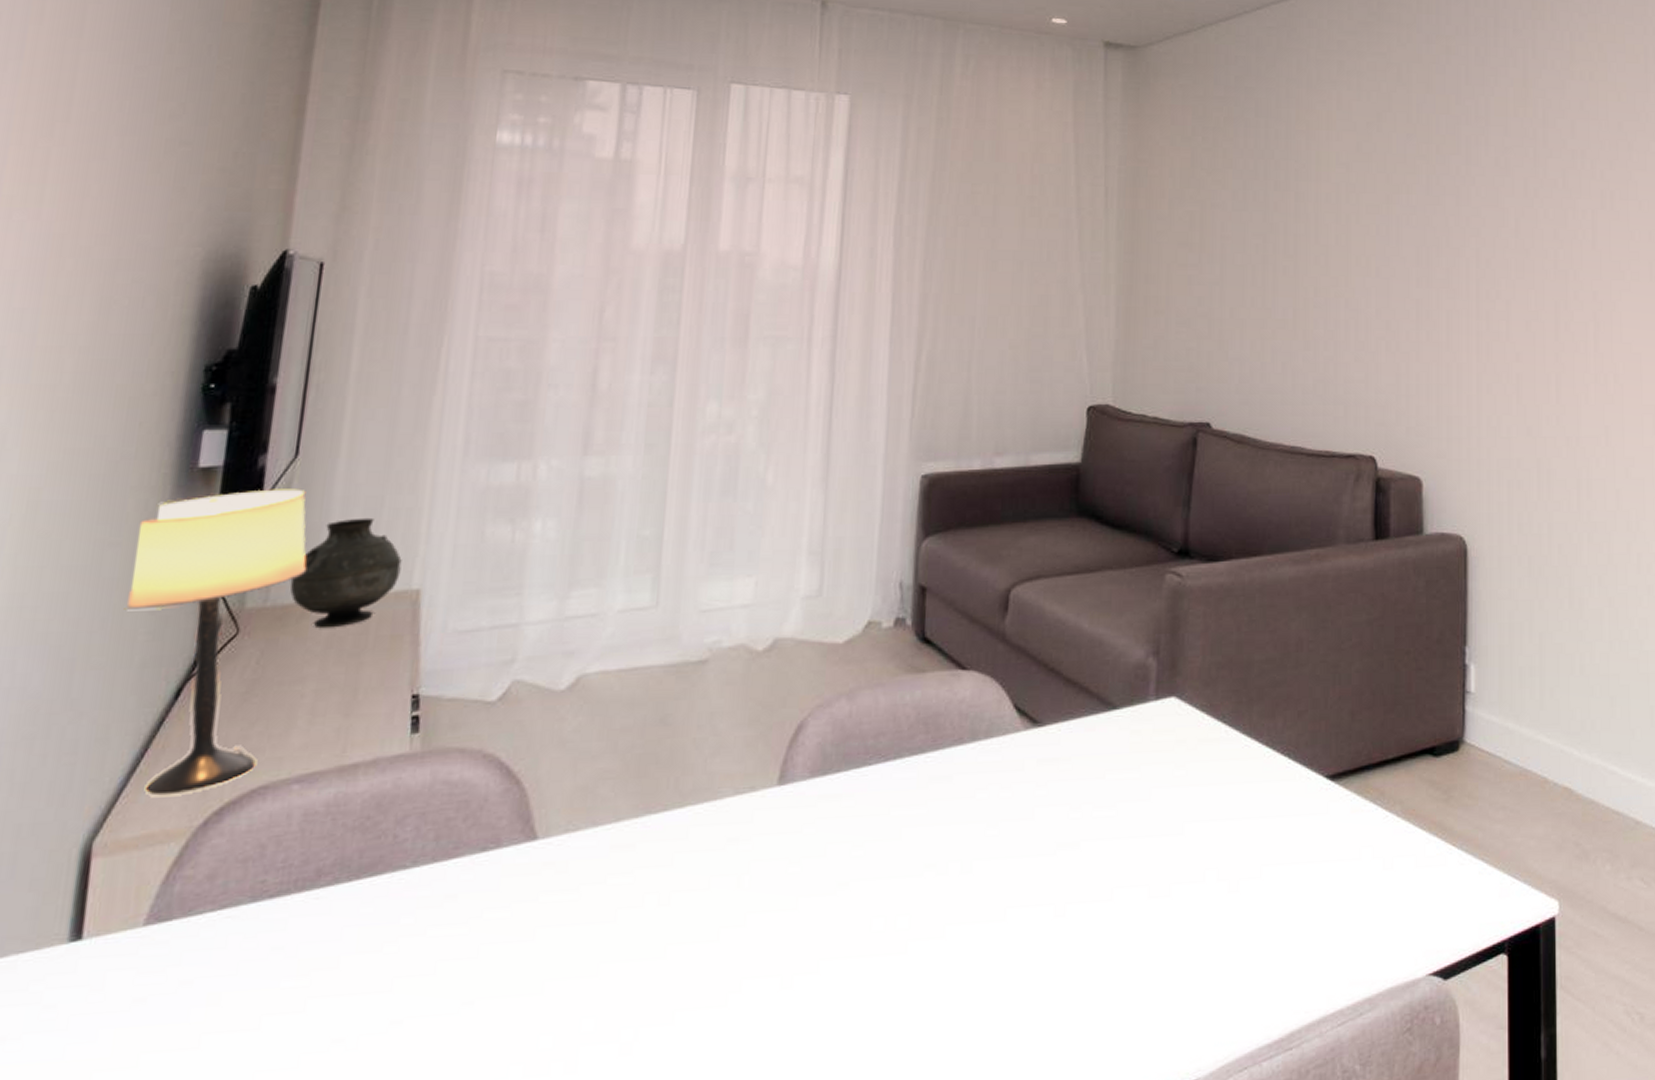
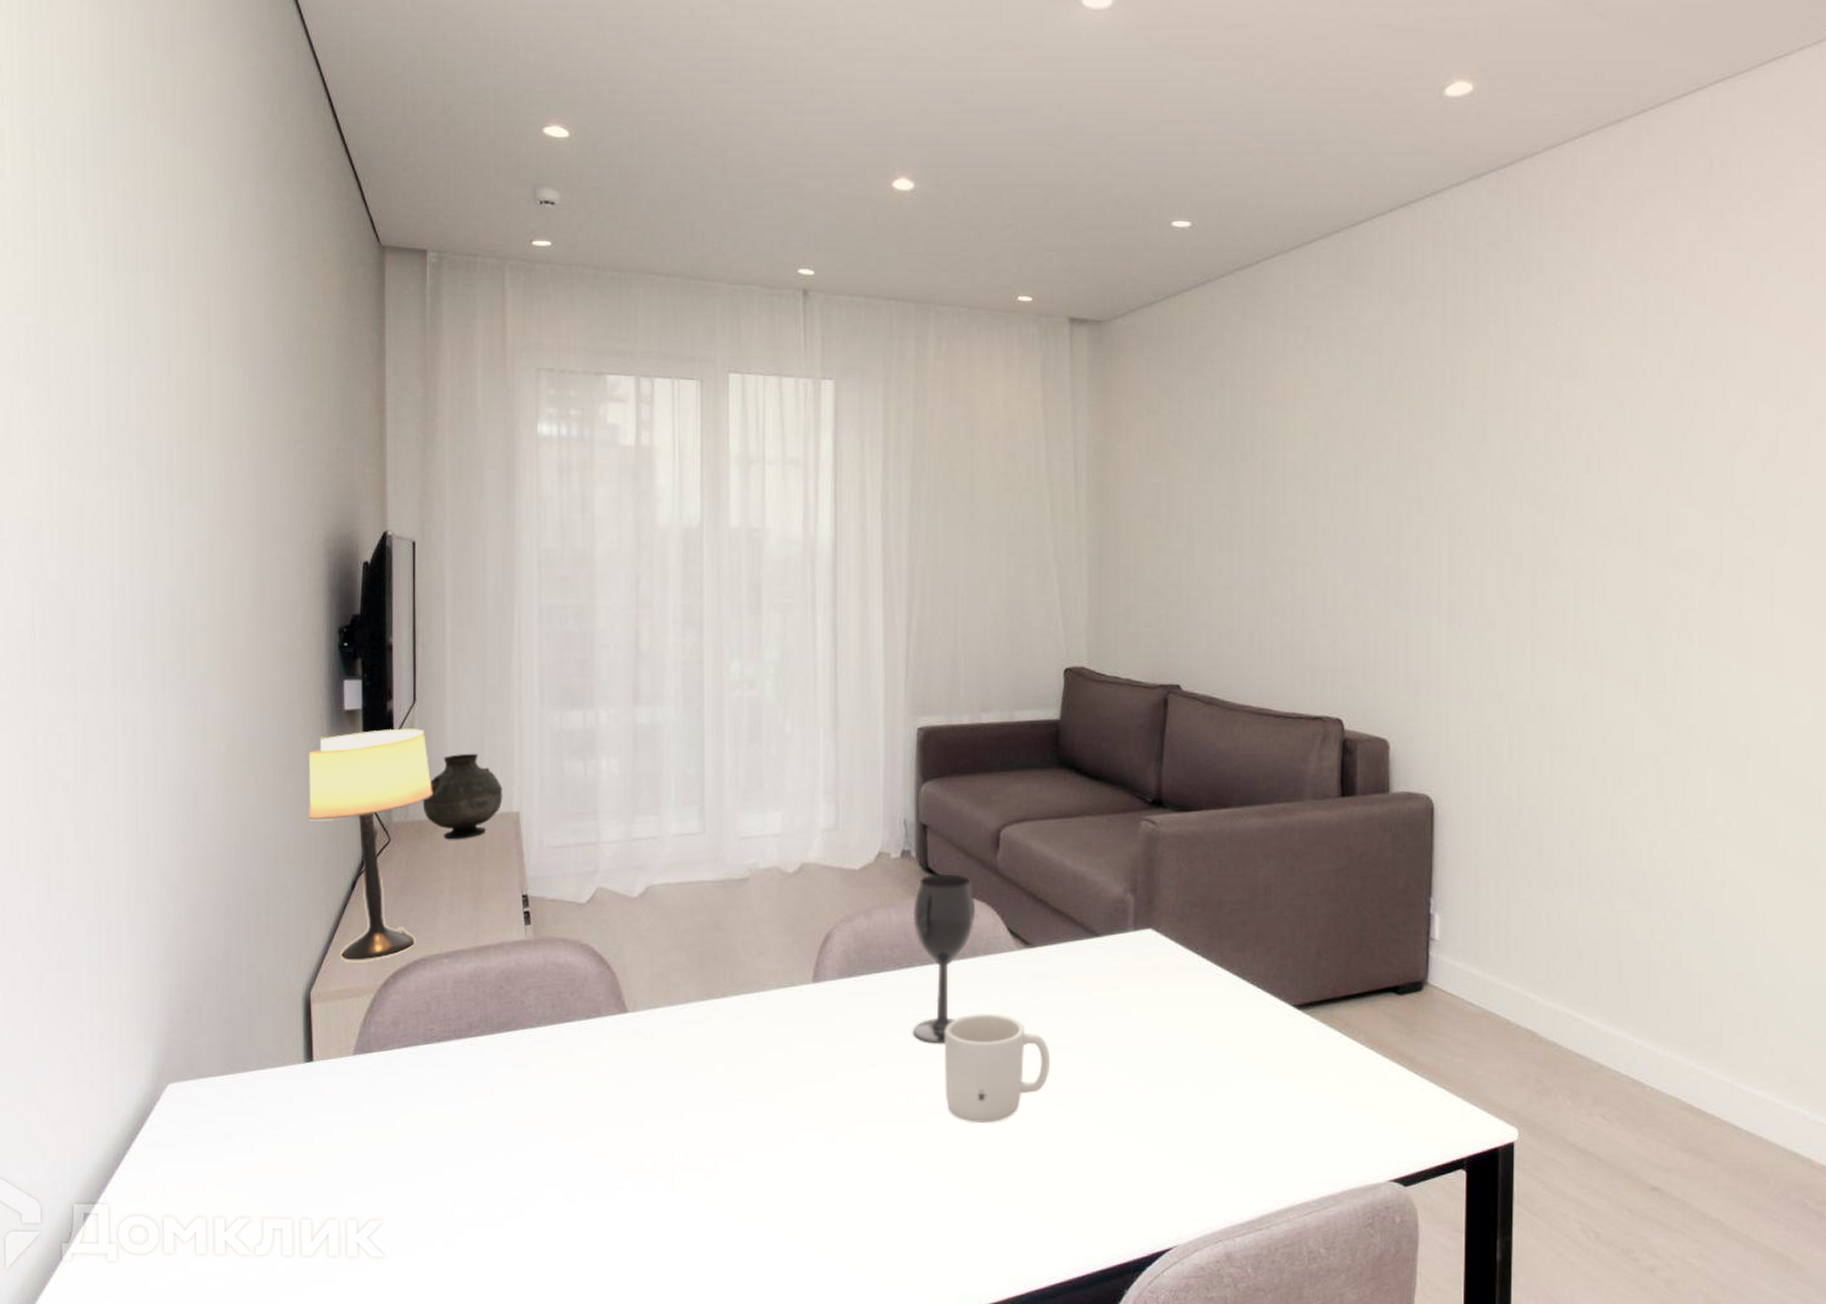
wine glass: none [895,644,978,851] -> present [912,874,976,1044]
mug: none [931,809,1057,947] -> present [944,1014,1051,1122]

